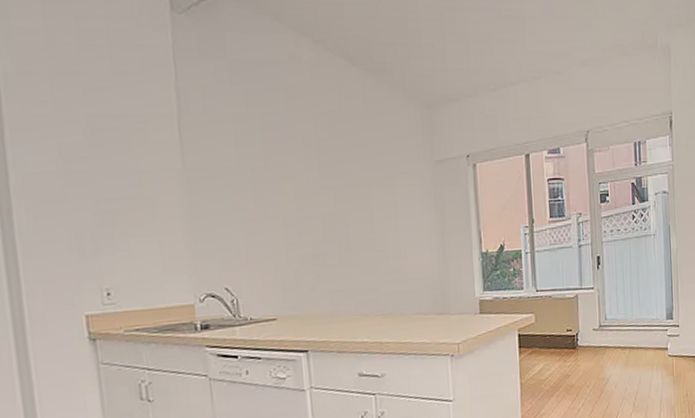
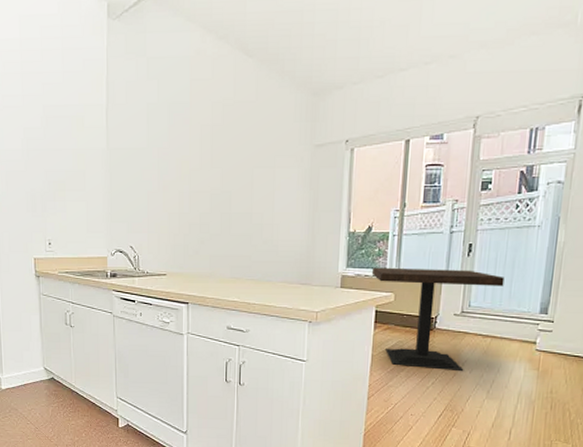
dining table: none [509,282,633,391] -> present [371,267,505,372]

